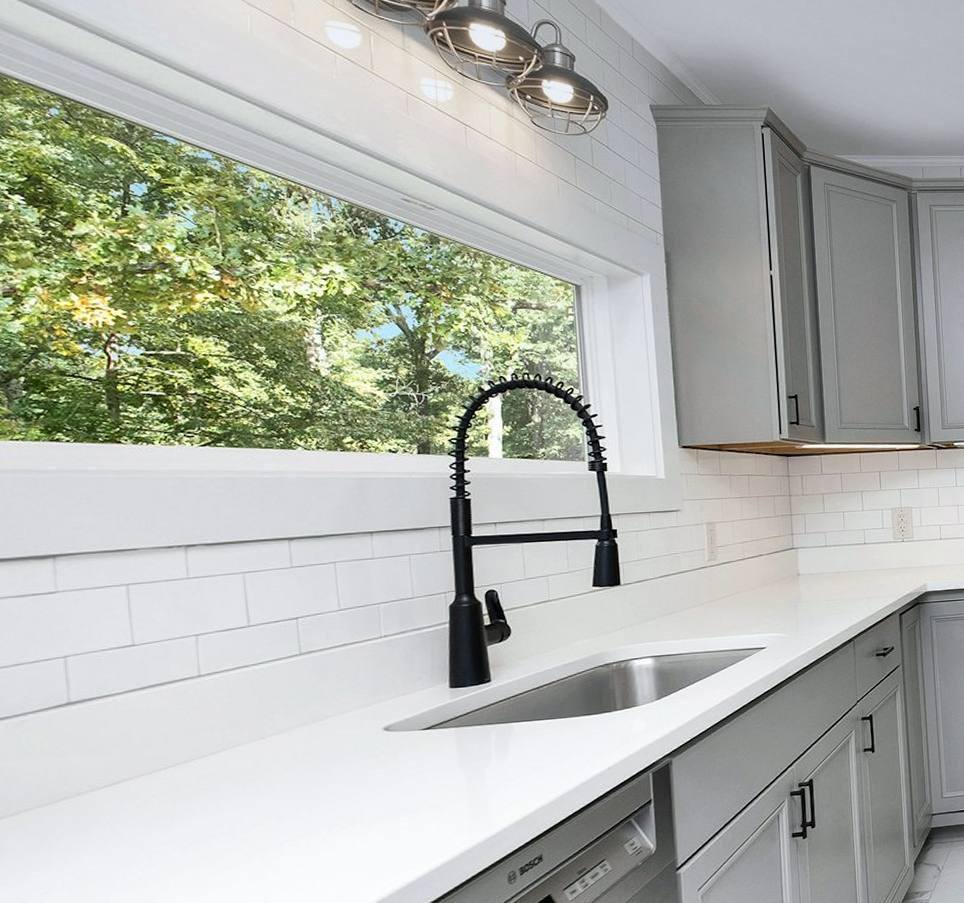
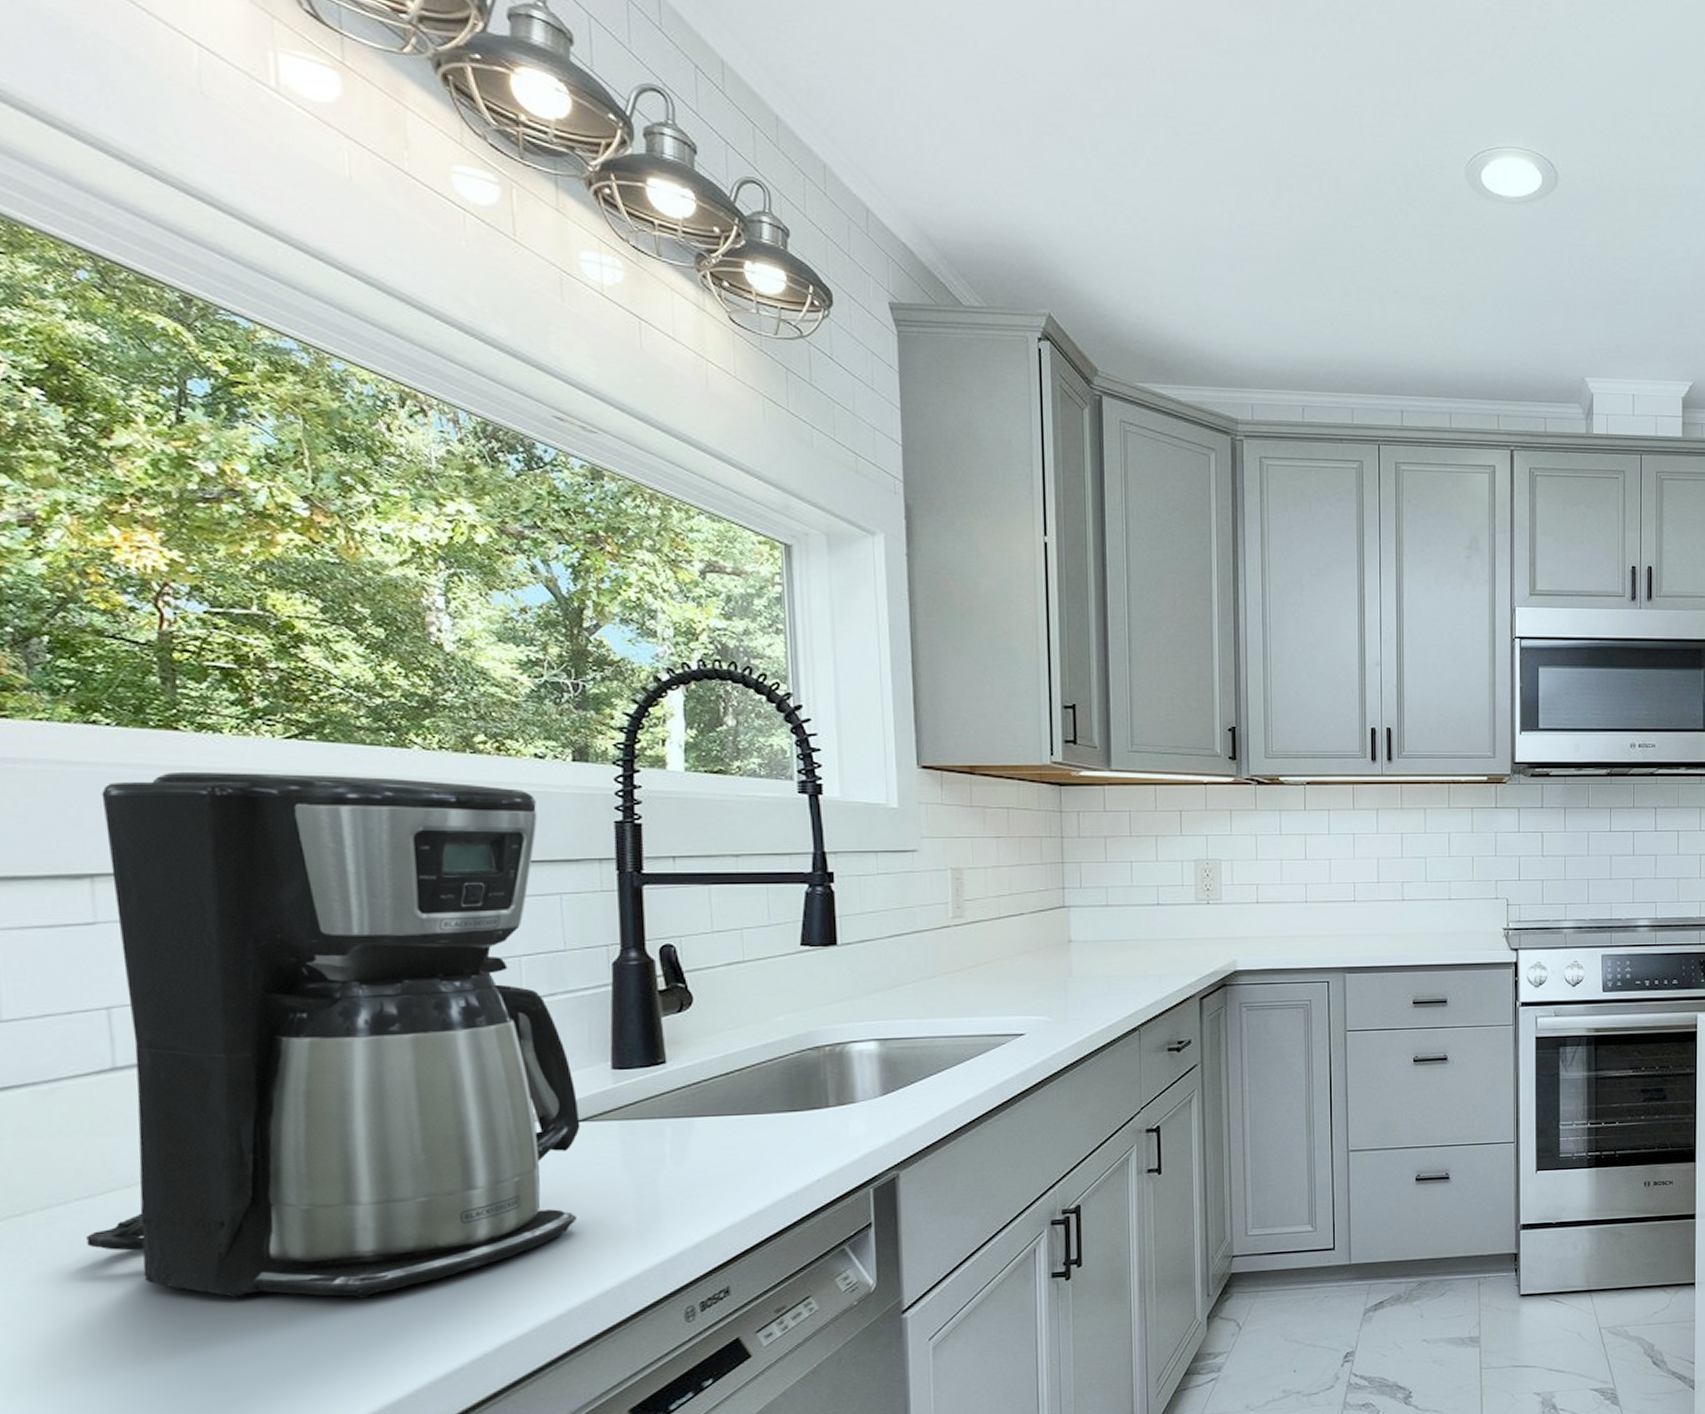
coffee maker: none [46,472,426,879] -> present [86,773,580,1299]

